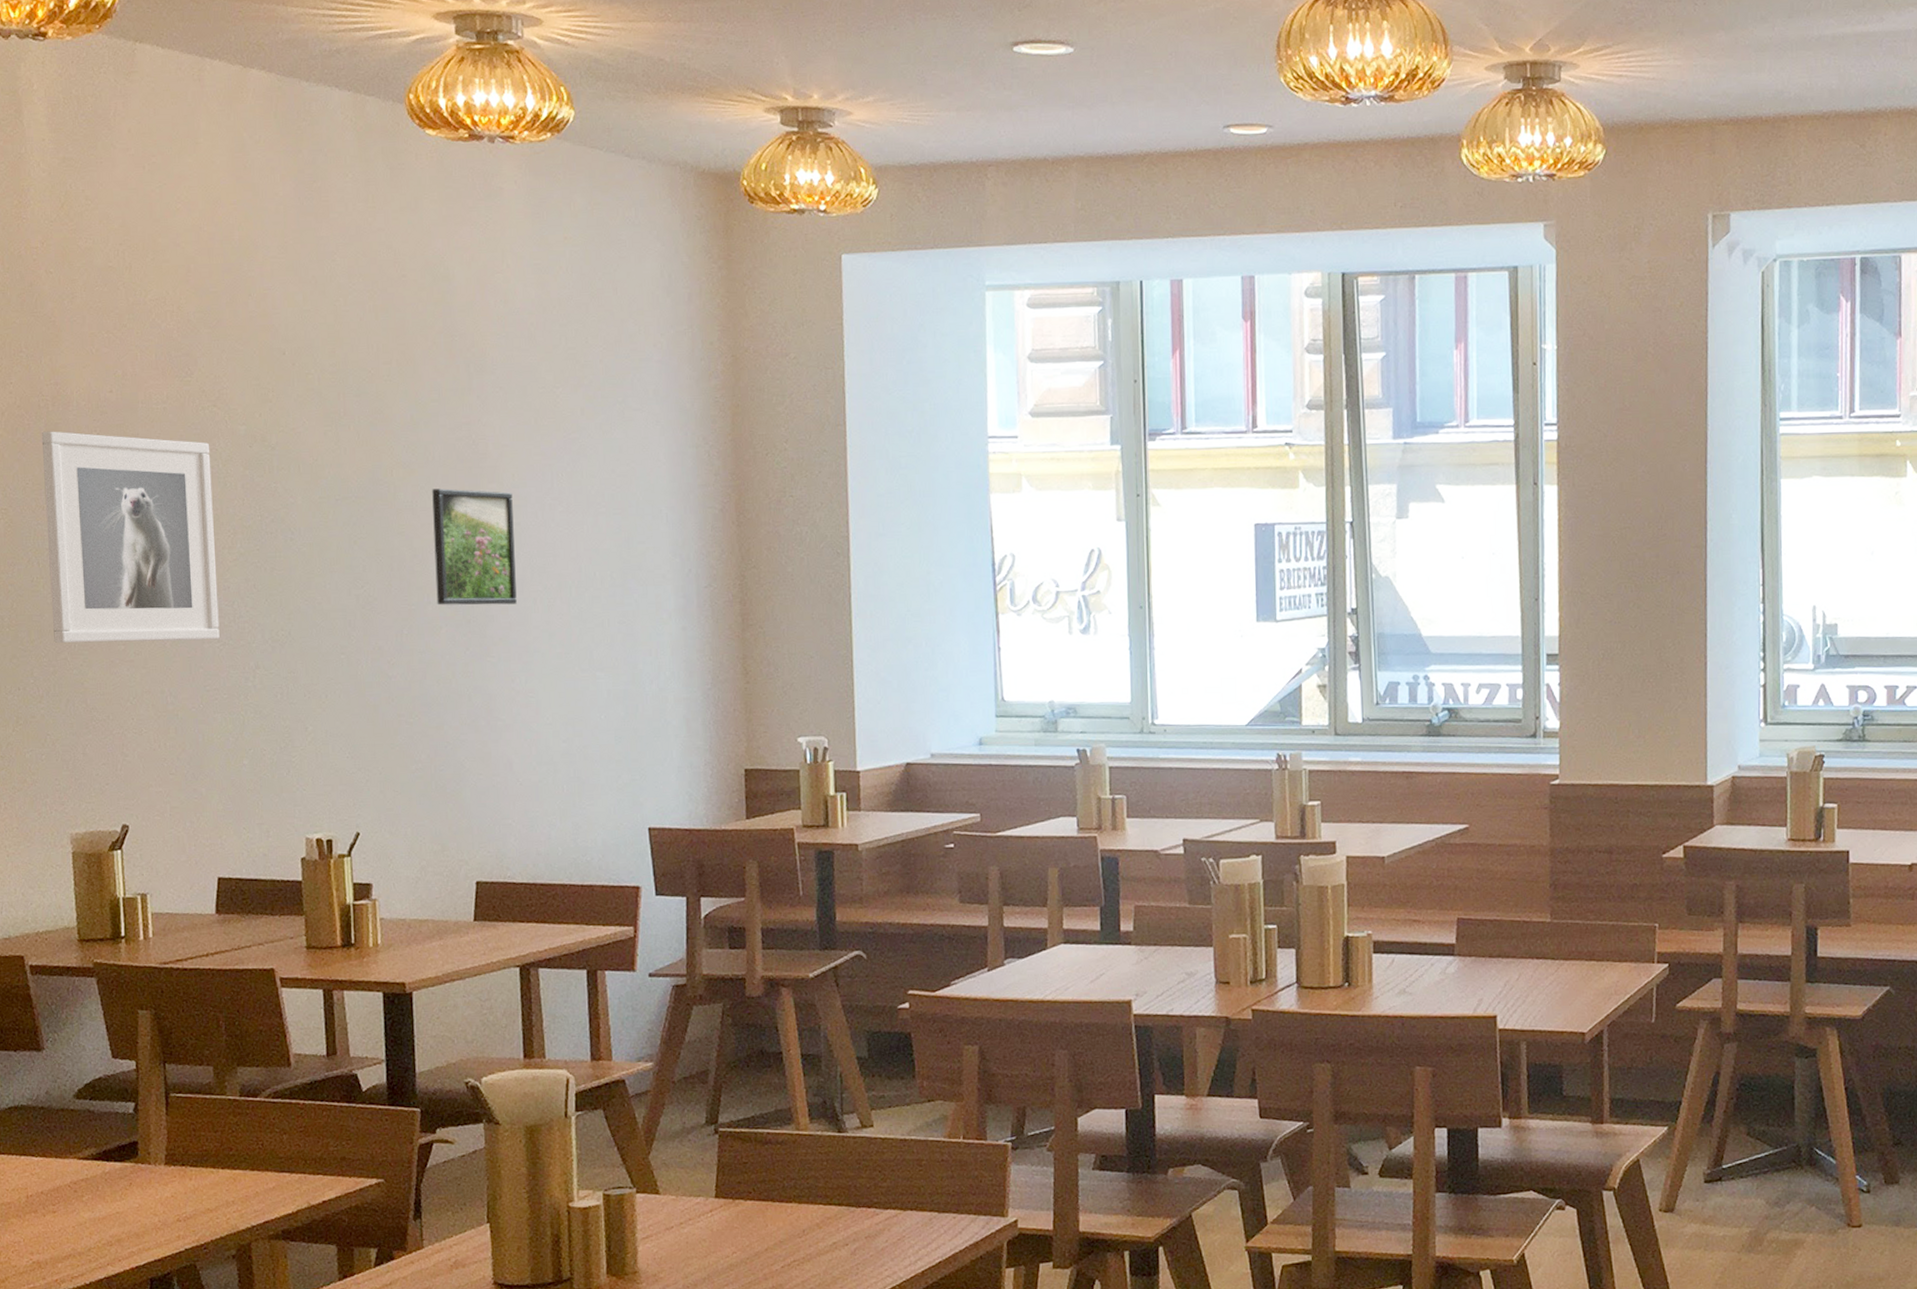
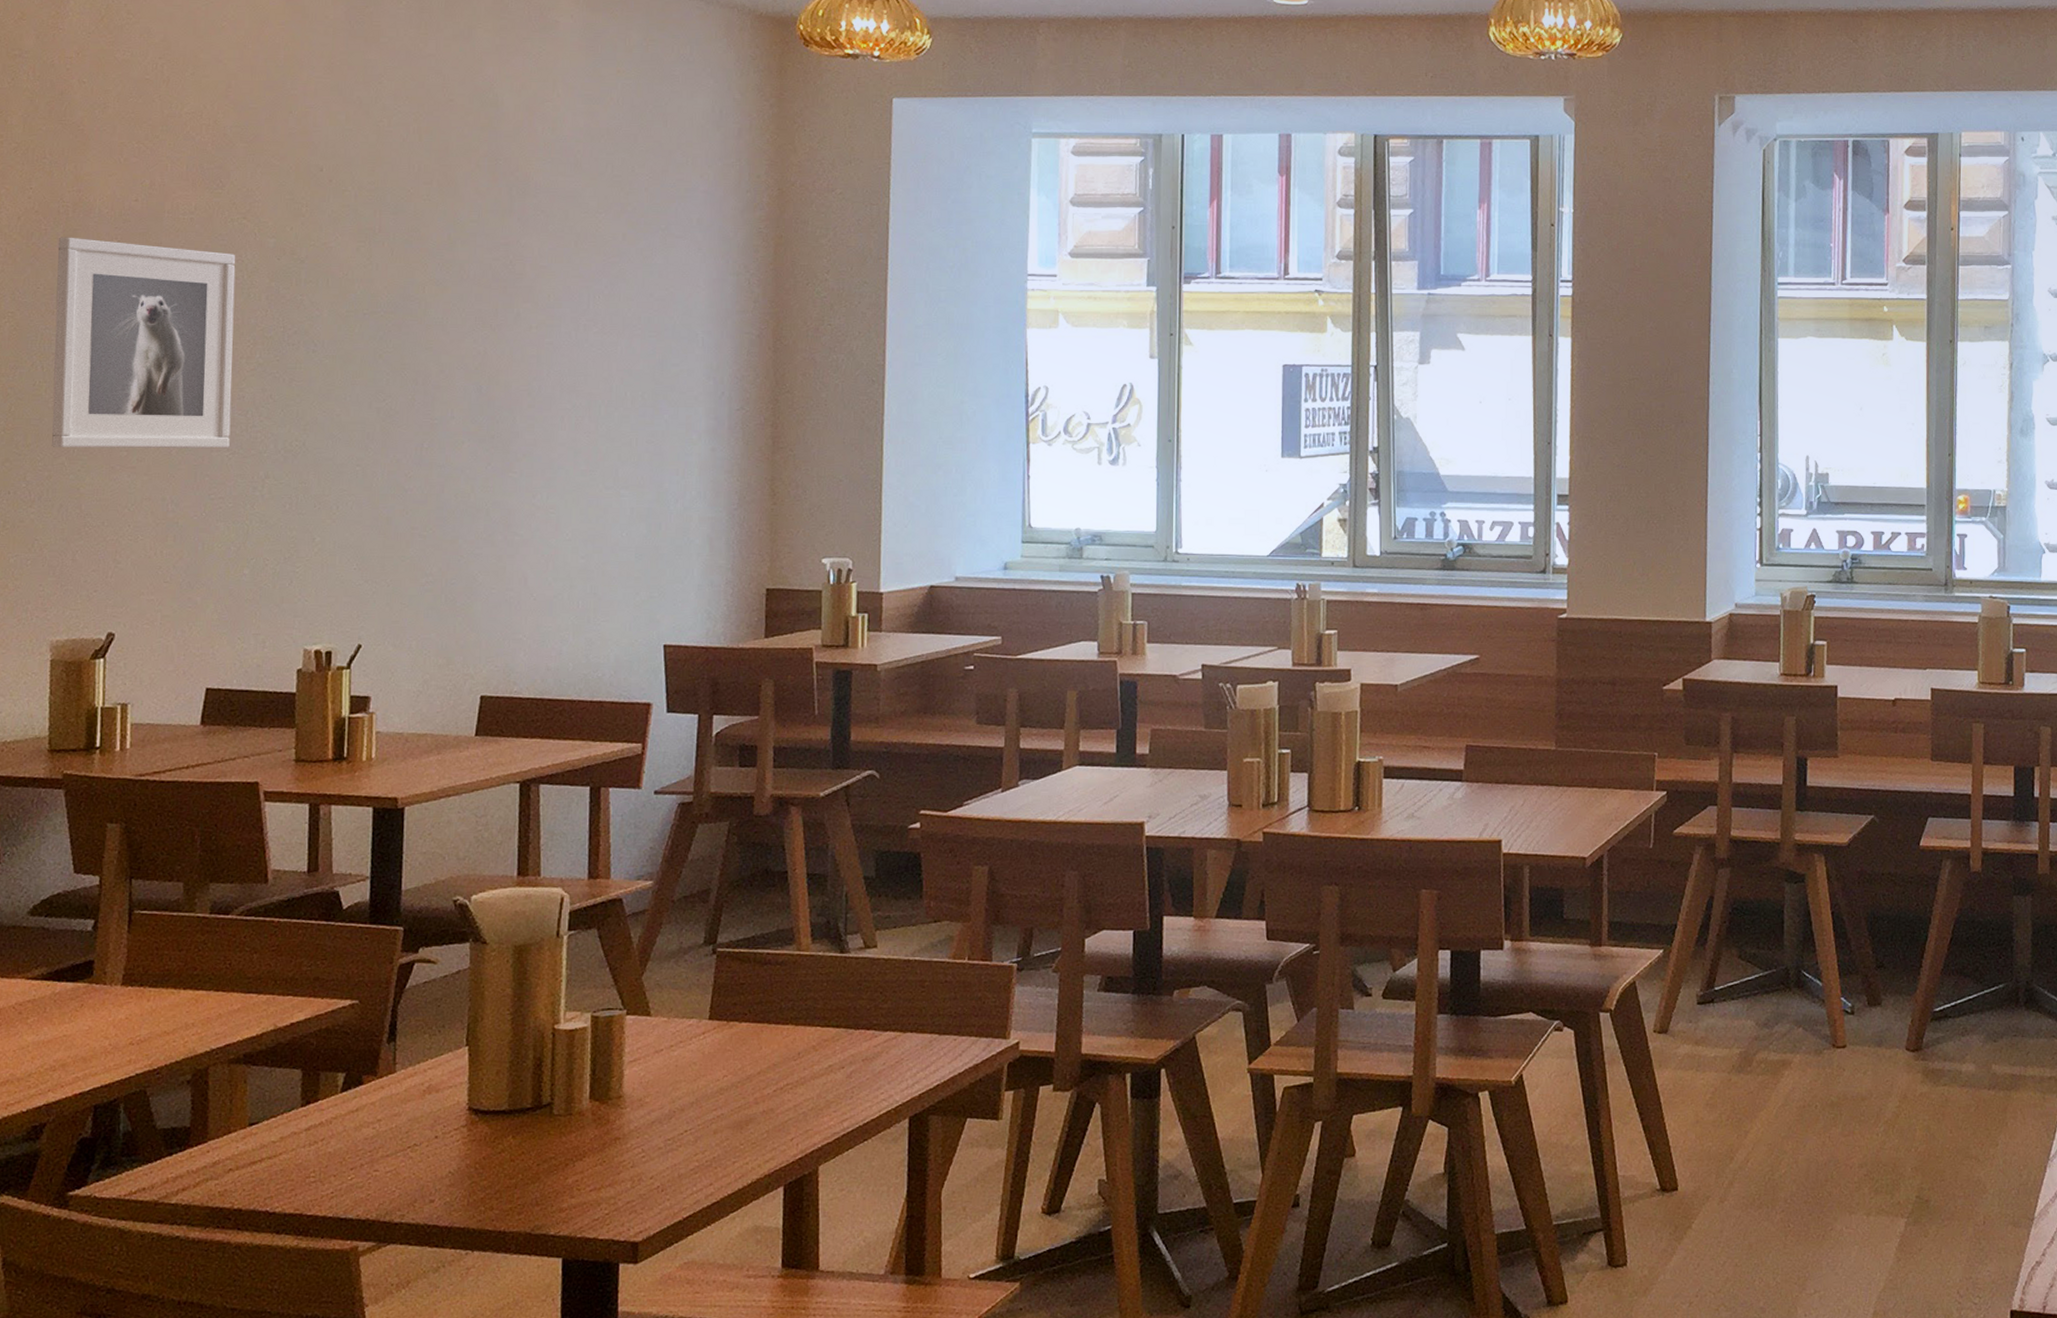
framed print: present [432,488,517,605] -> none [461,306,547,421]

